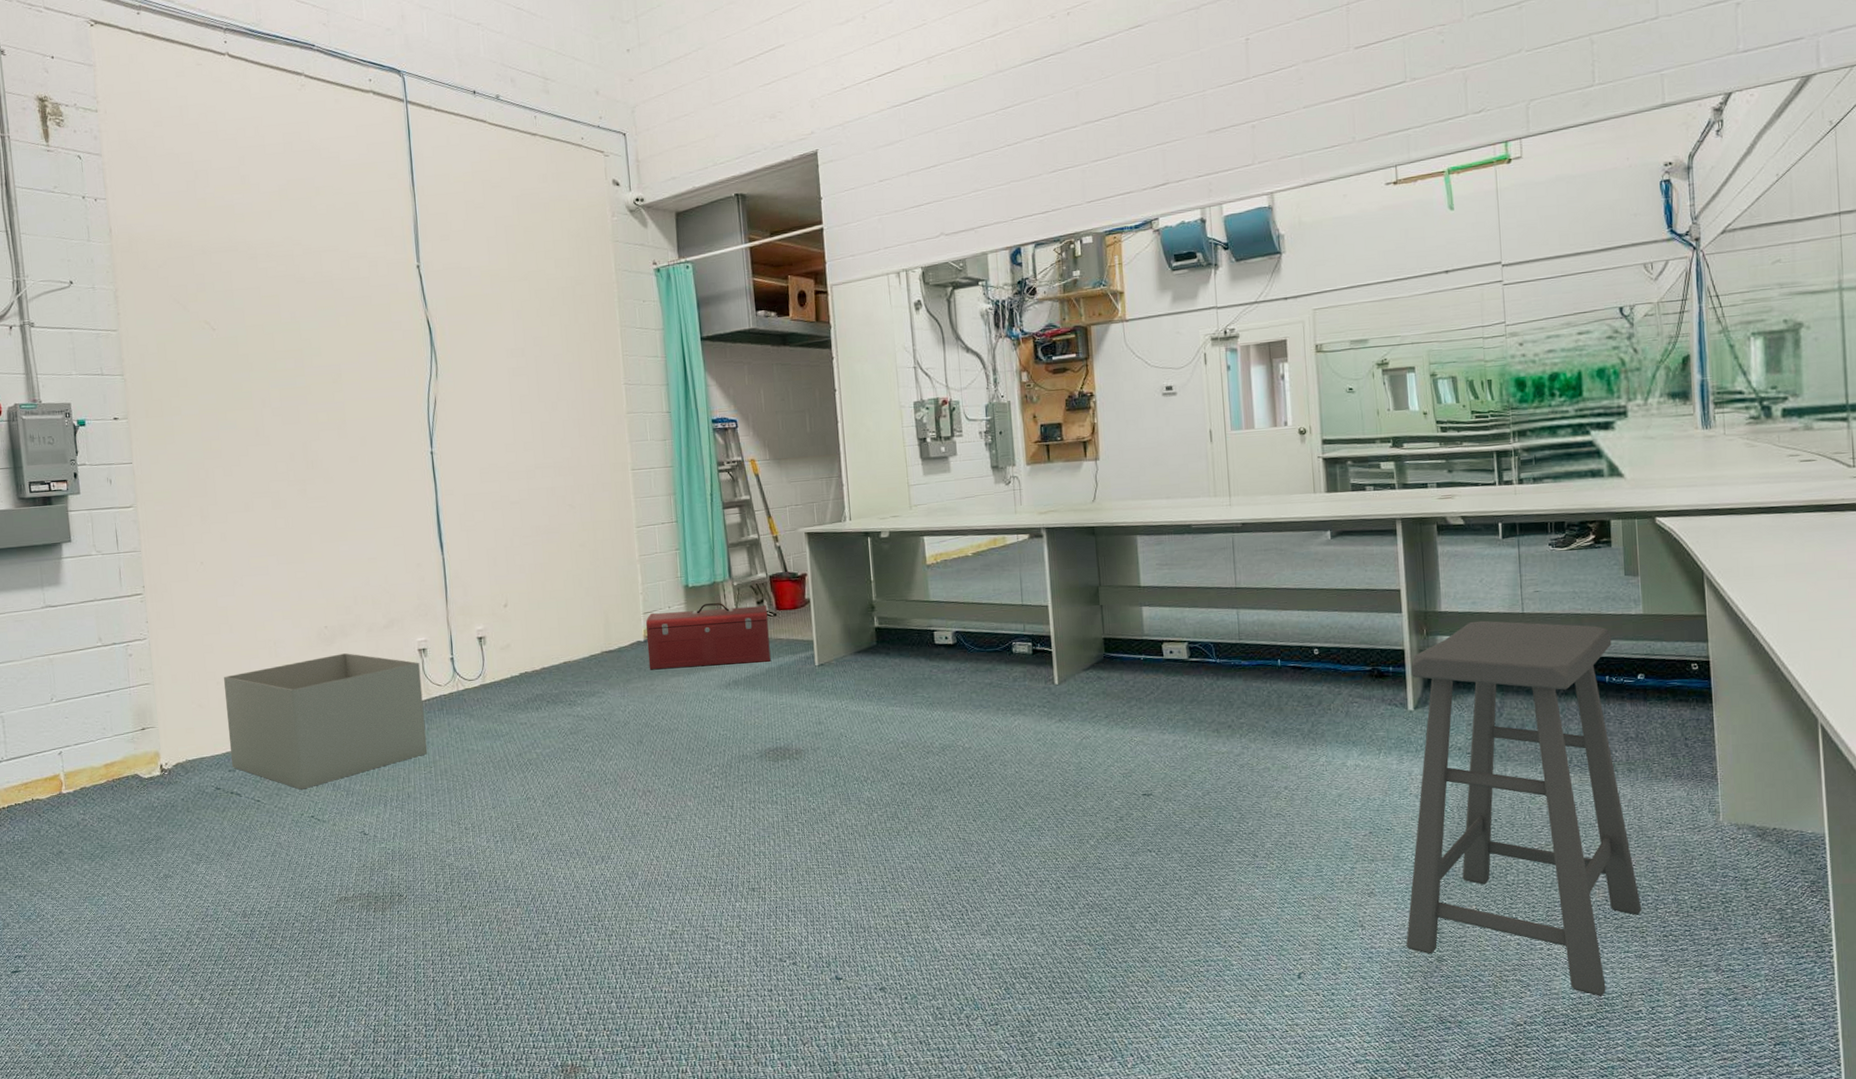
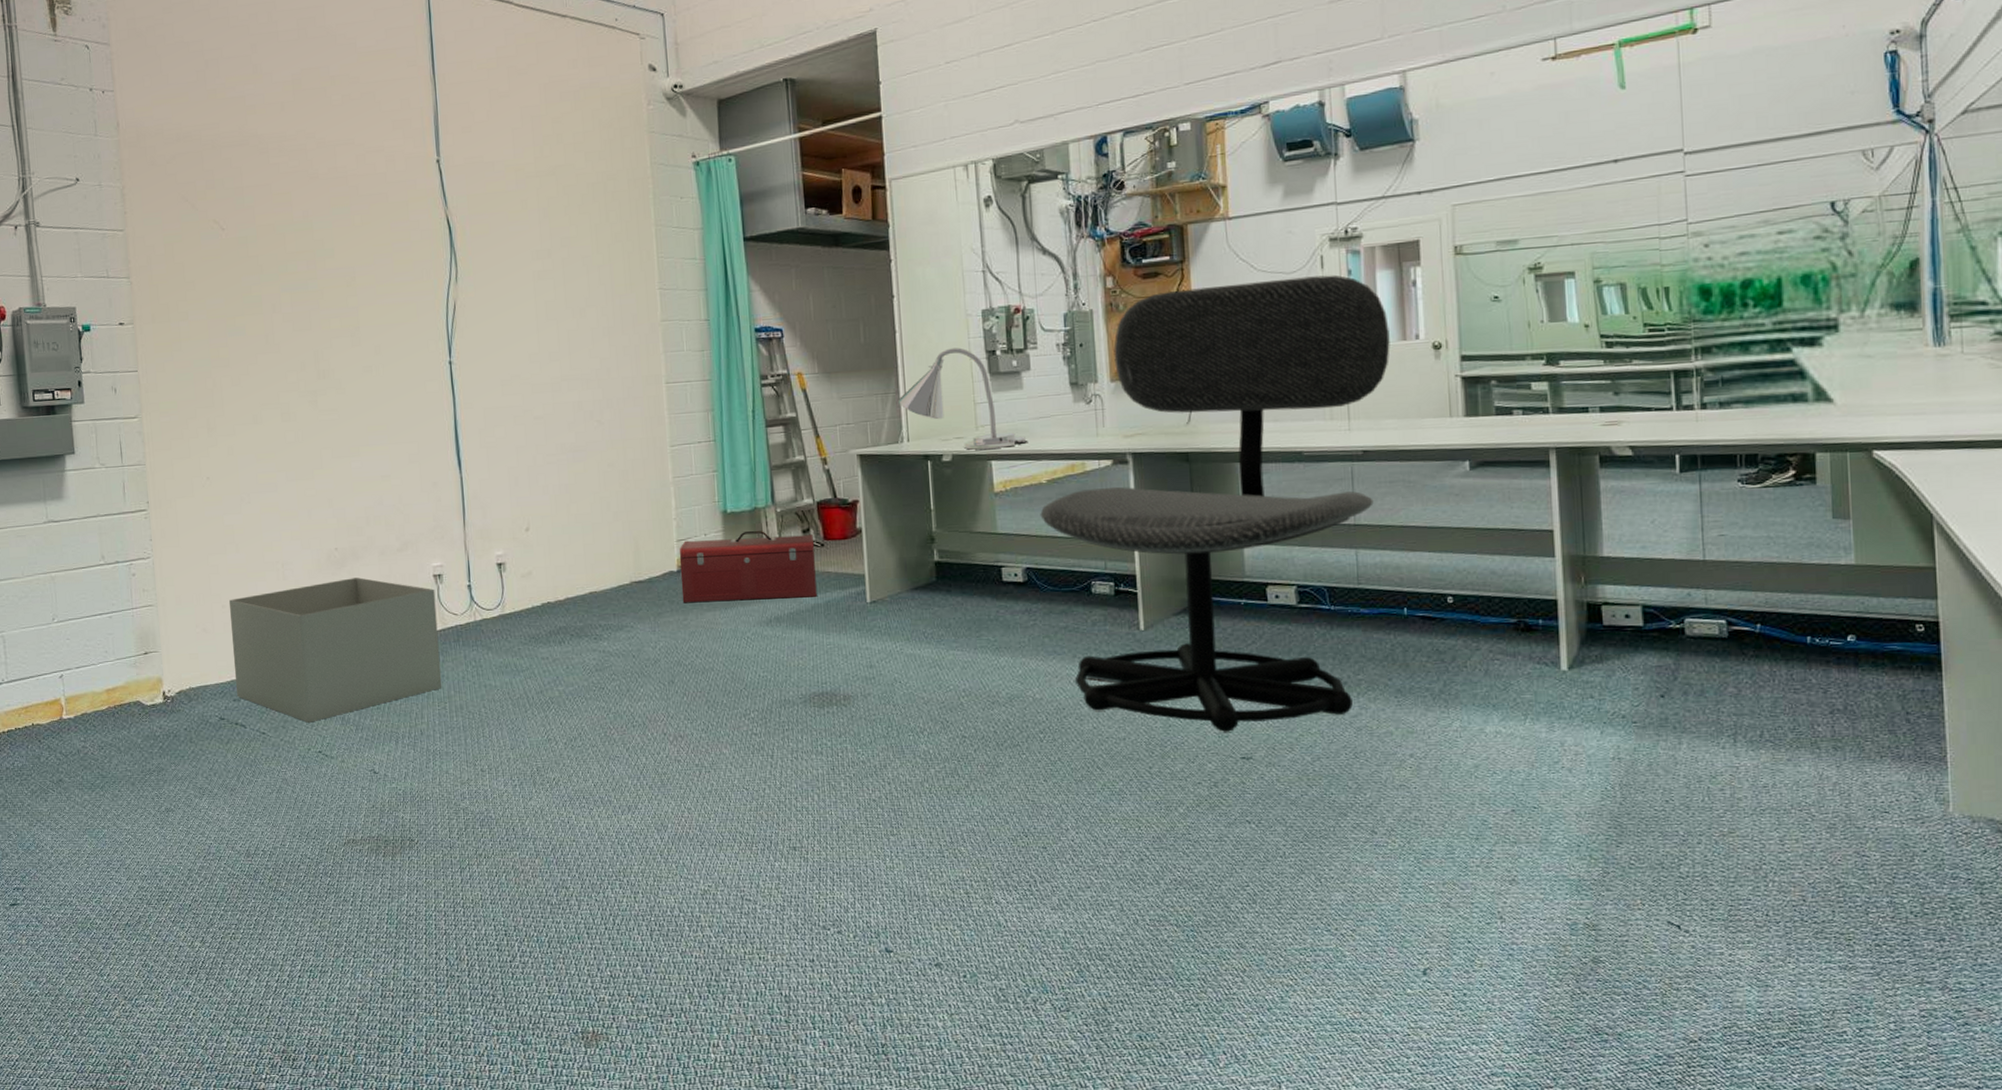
table lamp: none [840,436,956,527] -> present [897,348,1028,450]
office chair: none [967,370,1264,772] -> present [1040,274,1390,732]
stool: present [1406,620,1642,996] -> none [1555,568,1849,1013]

